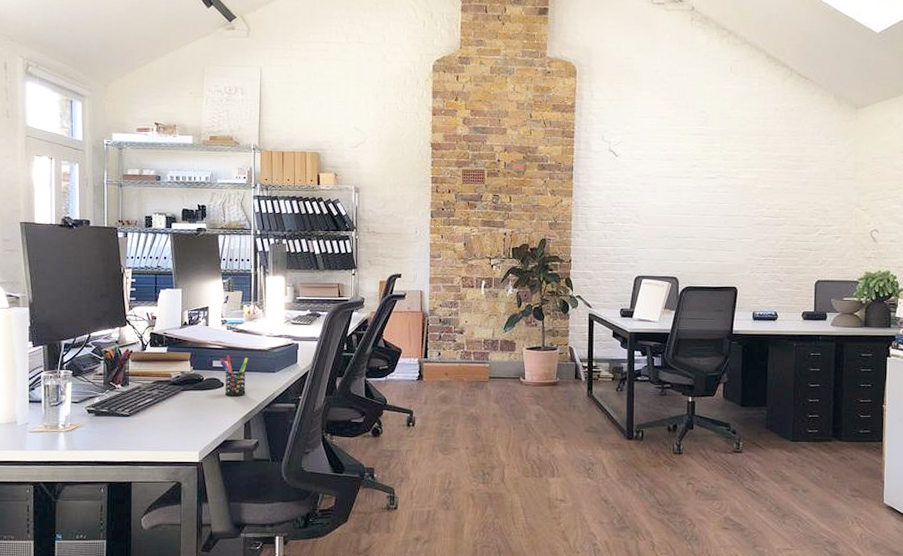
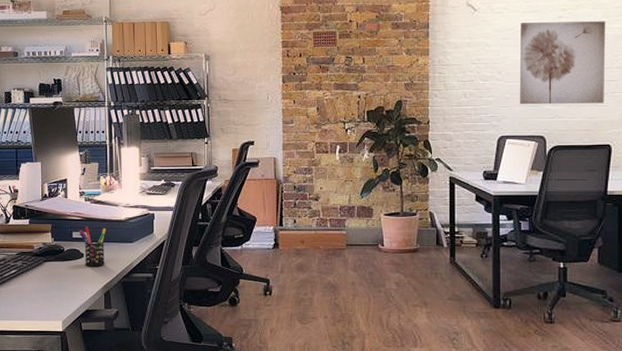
wall art: none [656,170,734,249] -> present [520,21,605,105]

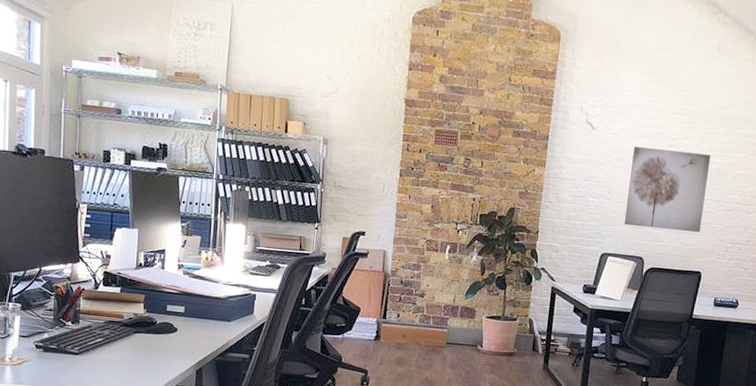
pen holder: present [79,227,106,267] -> none [174,301,204,343]

